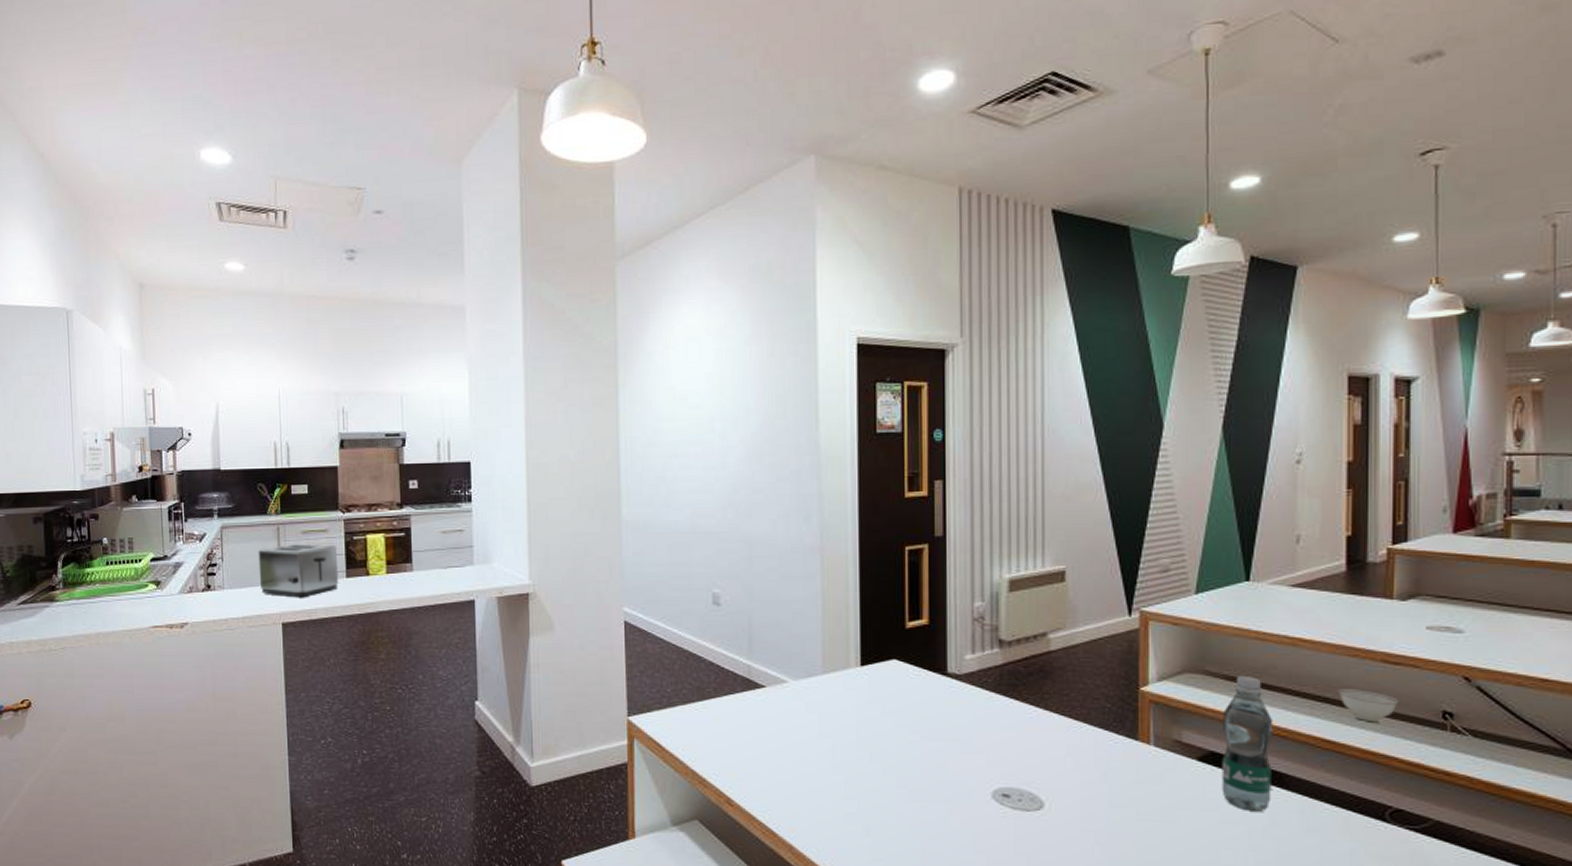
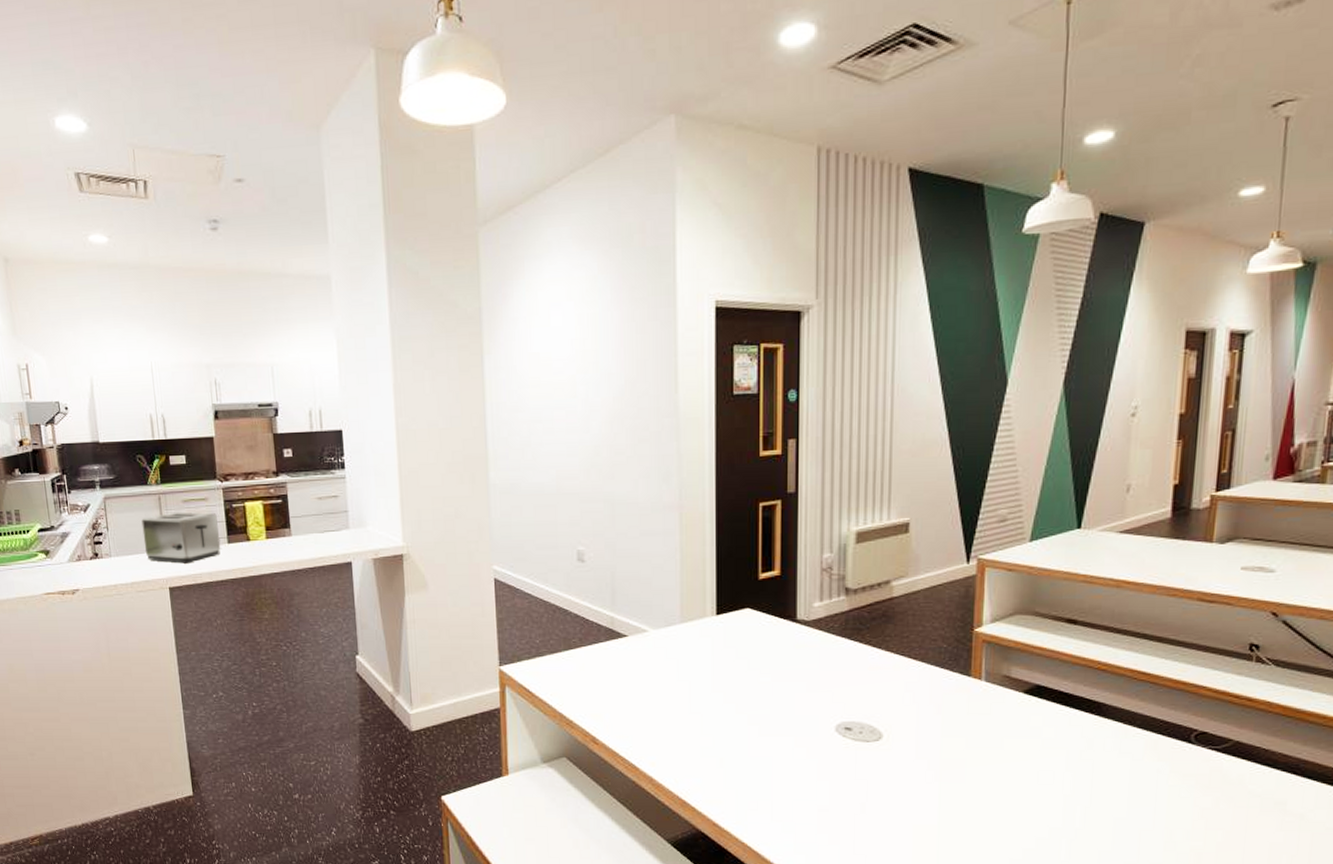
bottle: present [1221,675,1273,812] -> none [1044,615,1095,737]
bowl: present [1337,689,1399,723] -> none [1155,626,1211,656]

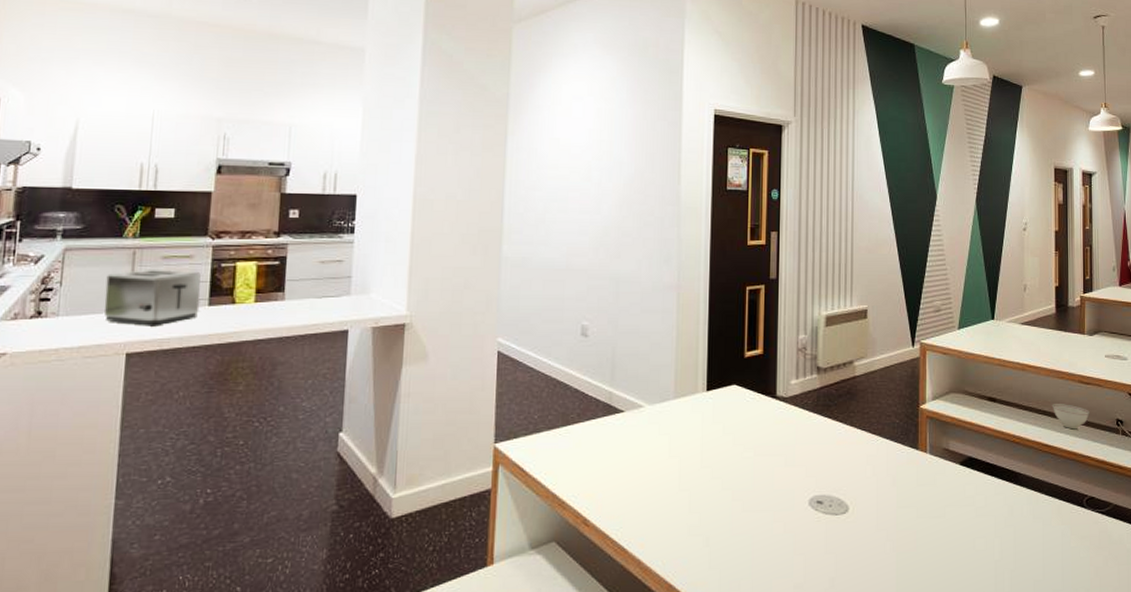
bowl: none [1155,626,1211,656] -> present [1052,404,1090,430]

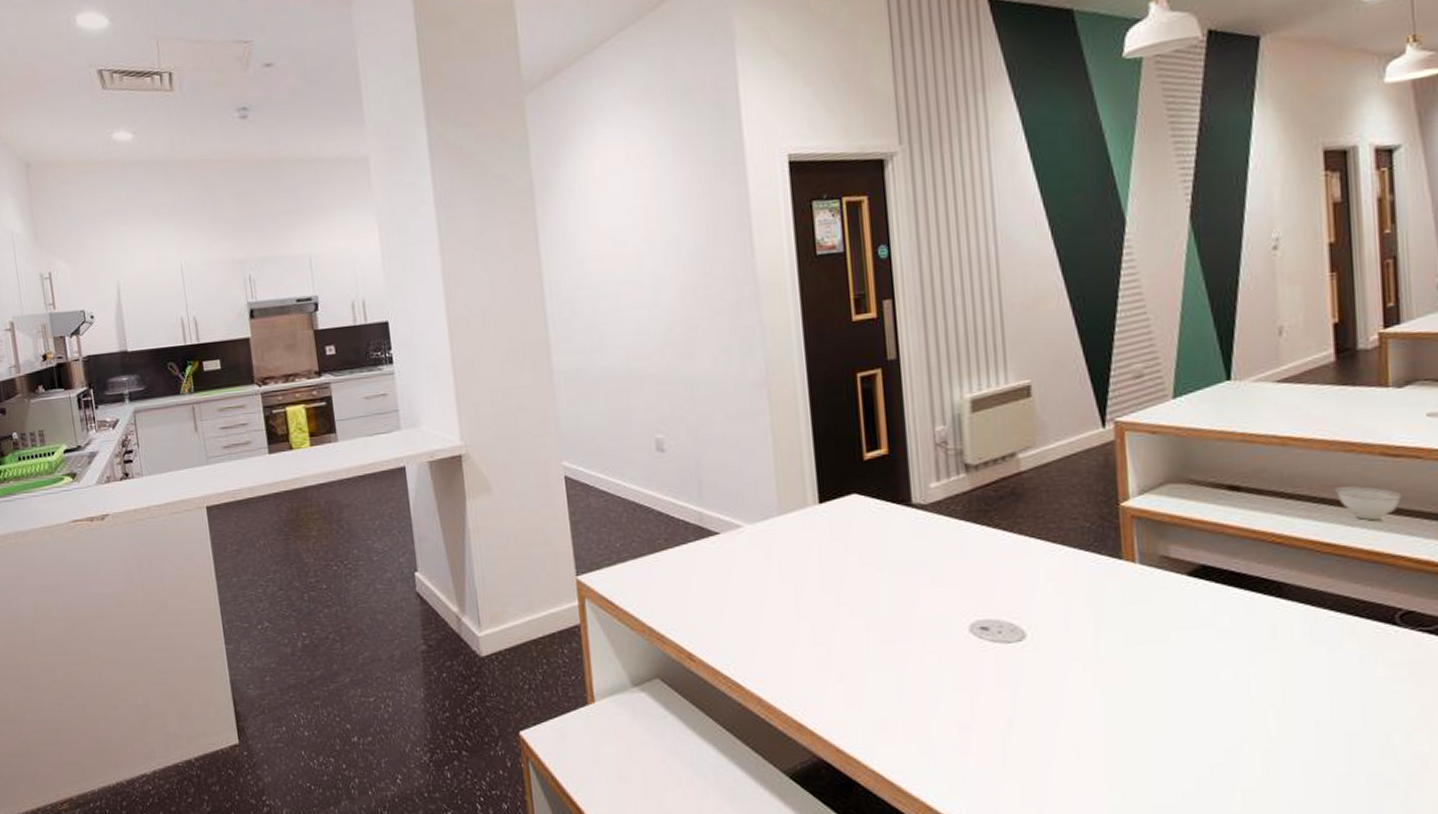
toaster: present [104,268,201,327] -> none [174,421,262,479]

